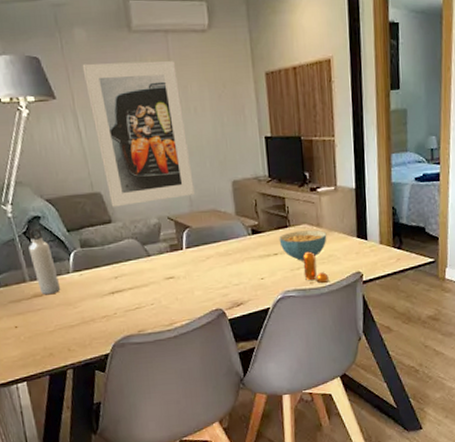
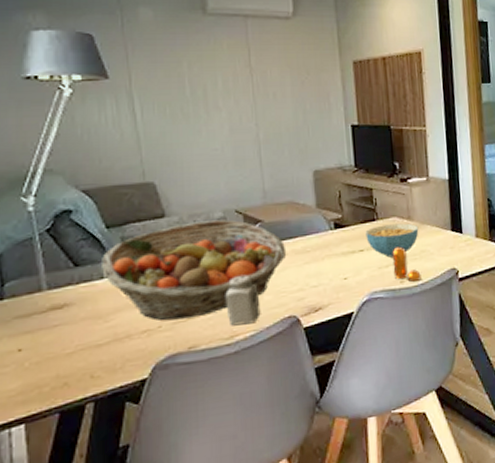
water bottle: present [29,229,61,295] -> none [51,225,89,307]
fruit basket: none [67,225,212,309] -> present [102,219,287,321]
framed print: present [82,60,195,207] -> none [145,43,269,199]
salt shaker: none [164,273,193,315] -> present [225,274,261,326]

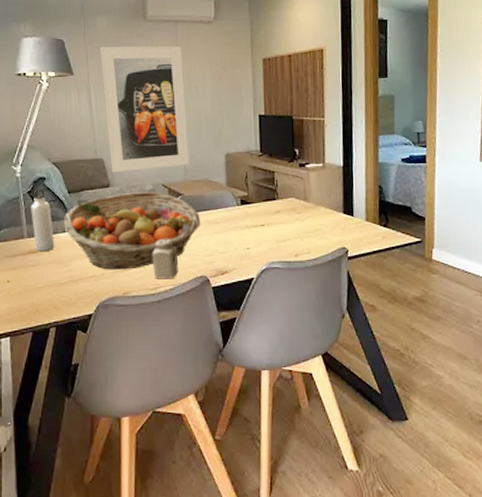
water bottle: none [51,225,89,307] -> present [31,189,55,252]
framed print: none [145,43,269,199] -> present [100,45,189,173]
cereal bowl: present [365,223,419,258] -> none [267,204,314,233]
pepper shaker: present [392,246,421,282] -> none [289,224,314,256]

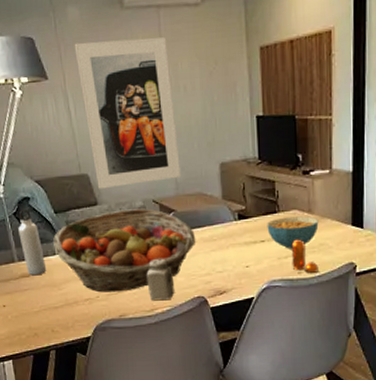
cereal bowl: none [267,204,314,233] -> present [267,216,319,249]
pepper shaker: none [289,224,314,256] -> present [291,239,319,273]

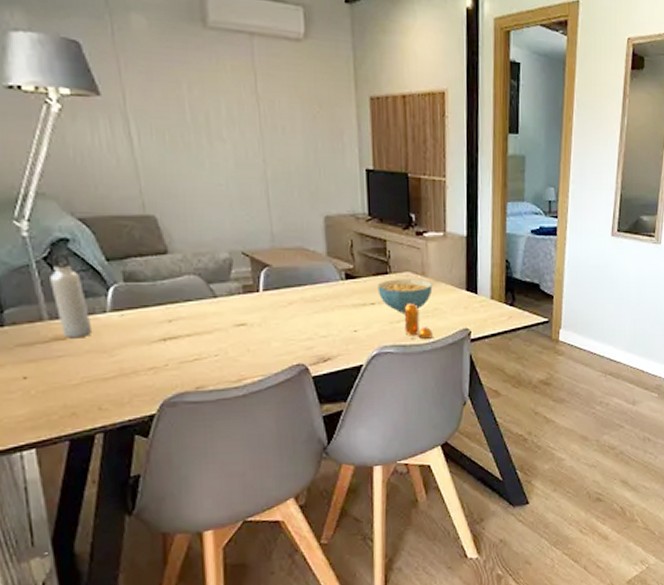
fruit basket: present [53,208,196,292] -> none [103,261,296,360]
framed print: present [74,37,181,189] -> none [139,57,277,235]
salt shaker: present [146,258,175,301] -> none [232,319,269,370]

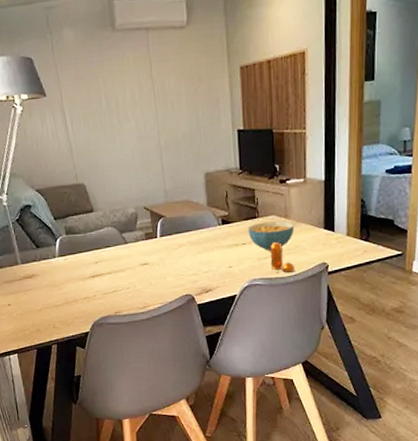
water bottle: present [50,254,93,339] -> none [21,217,48,277]

